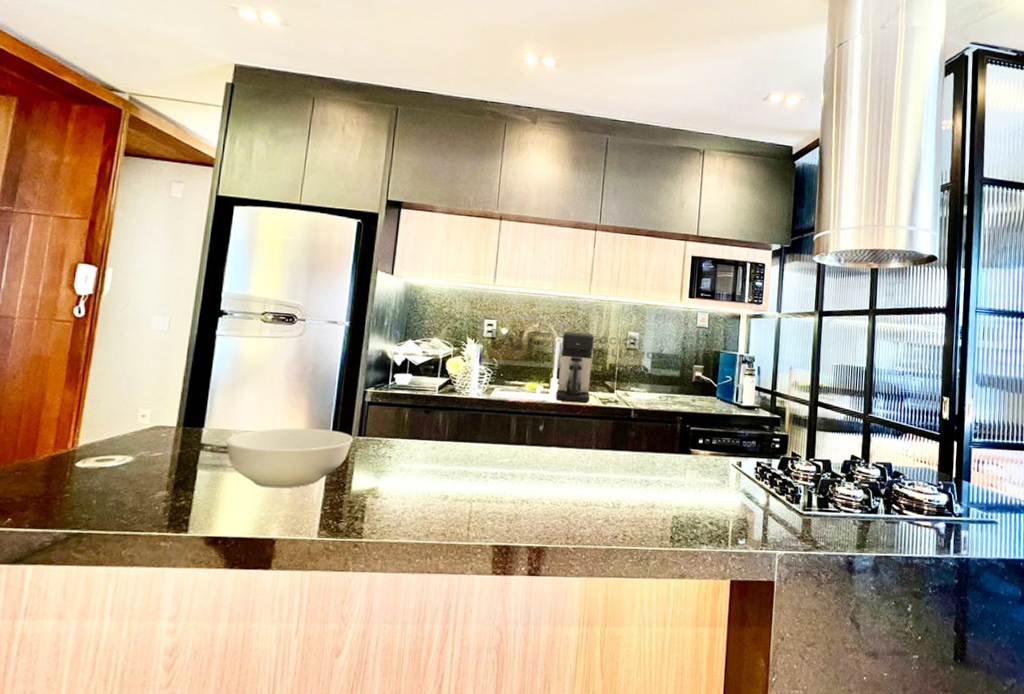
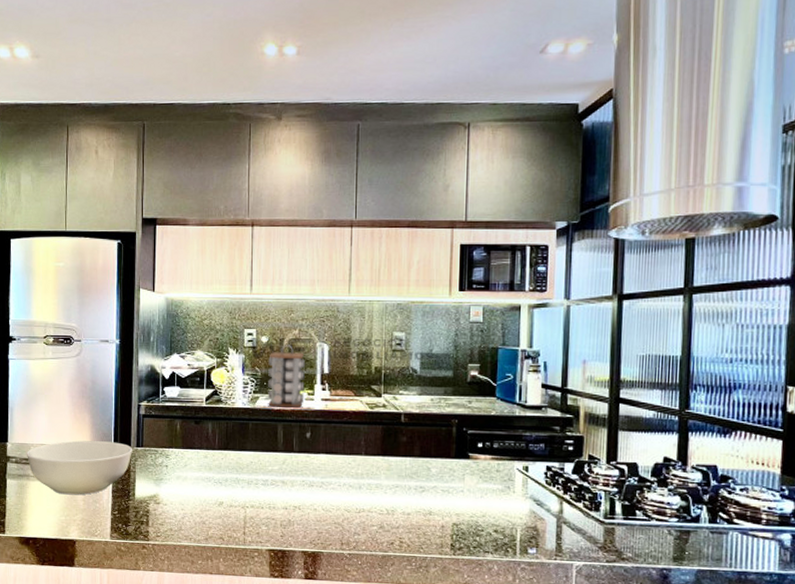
spice rack: none [503,337,543,401] -> present [268,345,305,409]
coffee maker: present [556,332,594,403] -> none [321,336,357,408]

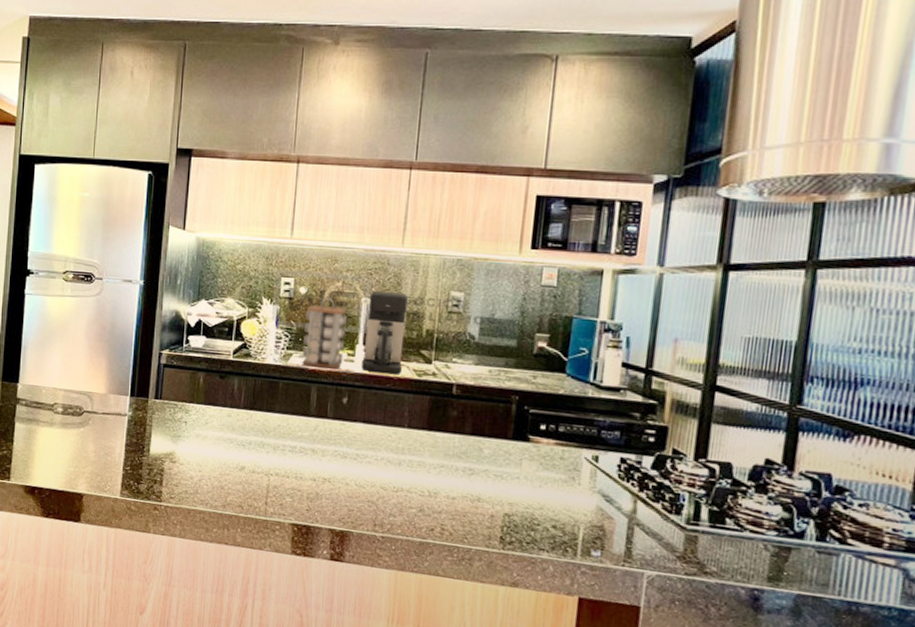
bowl: present [26,440,133,495] -> none [37,387,151,446]
coffee maker: none [321,336,357,408] -> present [362,291,408,374]

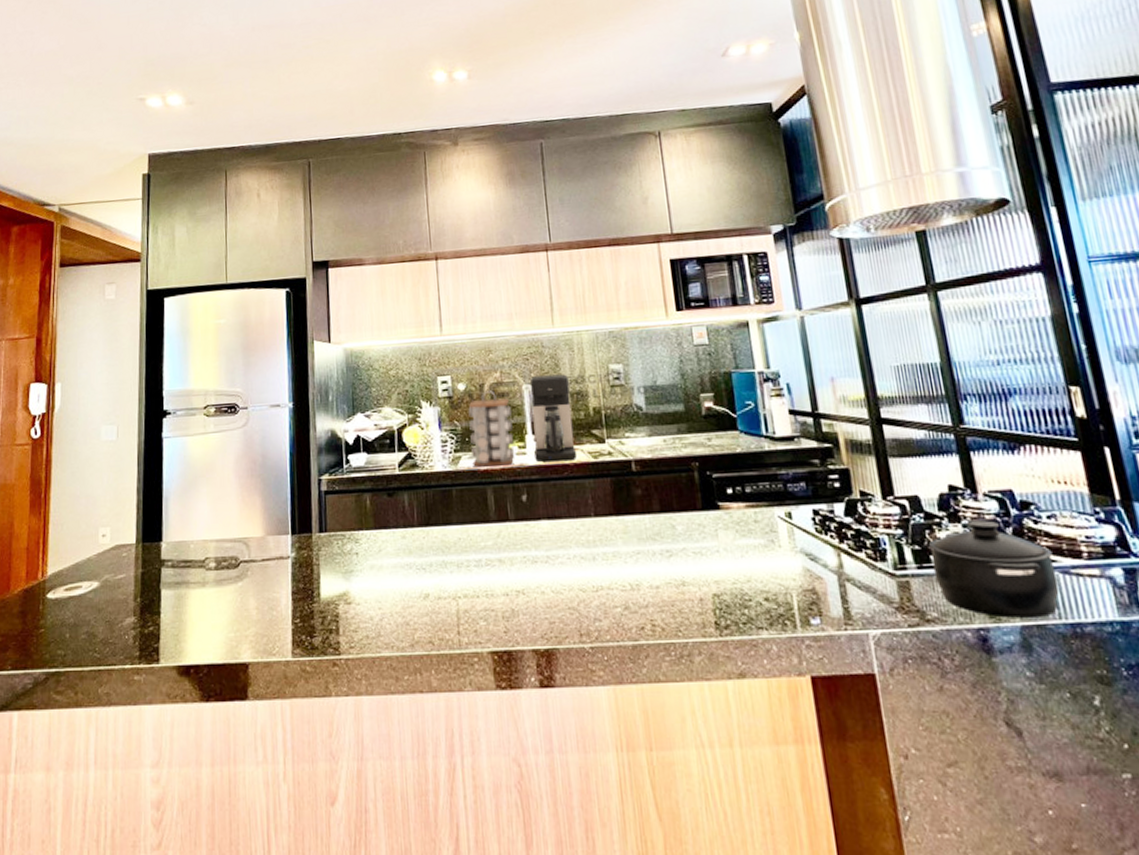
saucepan: none [724,494,853,591] -> present [929,520,1060,618]

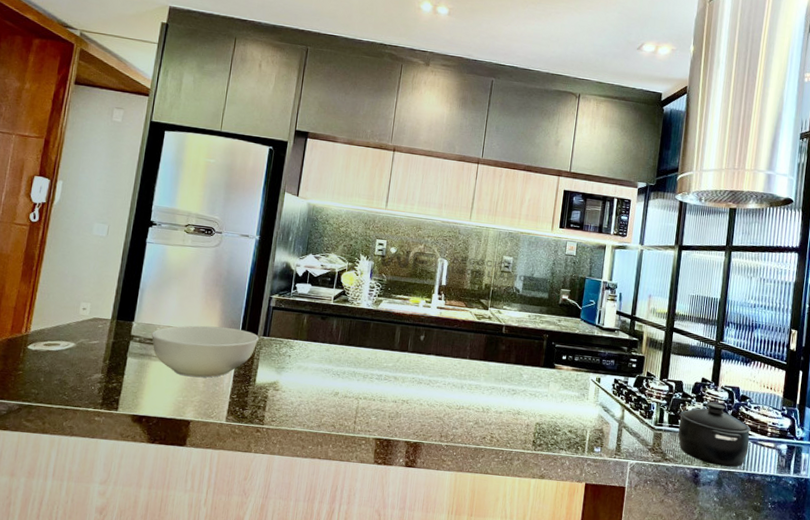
bowl: none [184,528,315,603] -> present [151,325,260,378]
spice rack: present [468,390,515,468] -> none [390,257,427,313]
coffee maker: present [529,374,576,462] -> none [436,253,473,318]

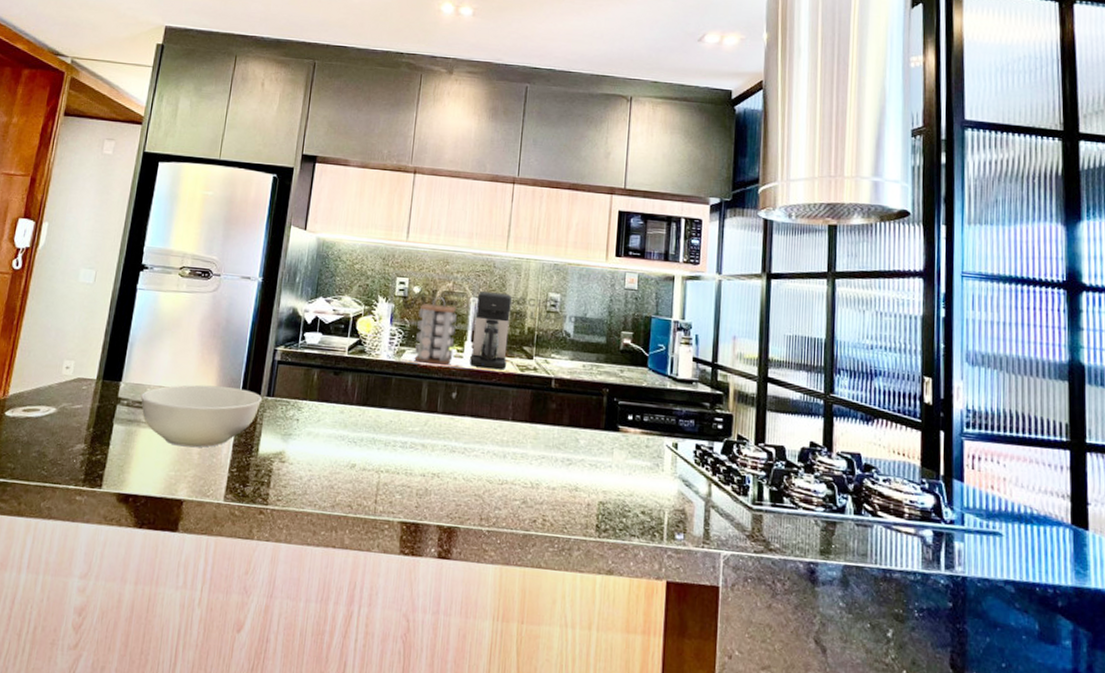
spice rack: none [390,257,427,313] -> present [414,297,457,365]
coffee maker: none [436,253,473,318] -> present [470,291,512,369]
saucepan: present [678,402,751,467] -> none [783,474,881,561]

